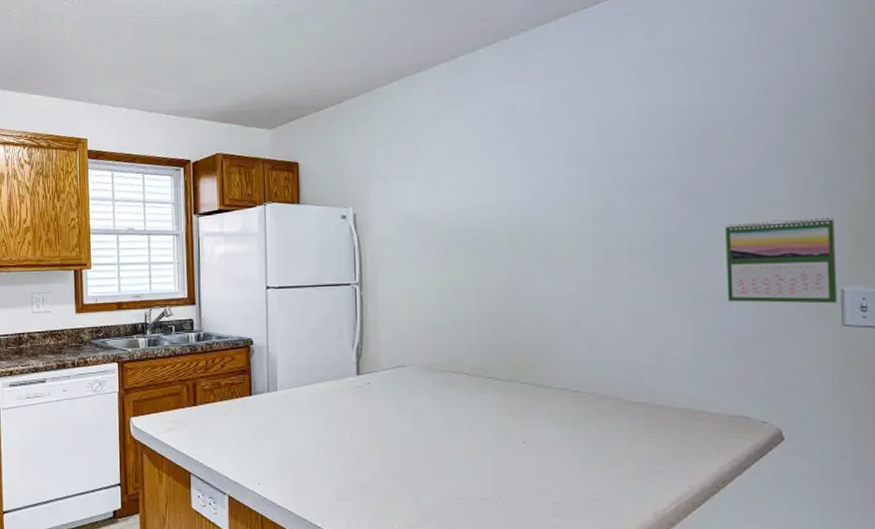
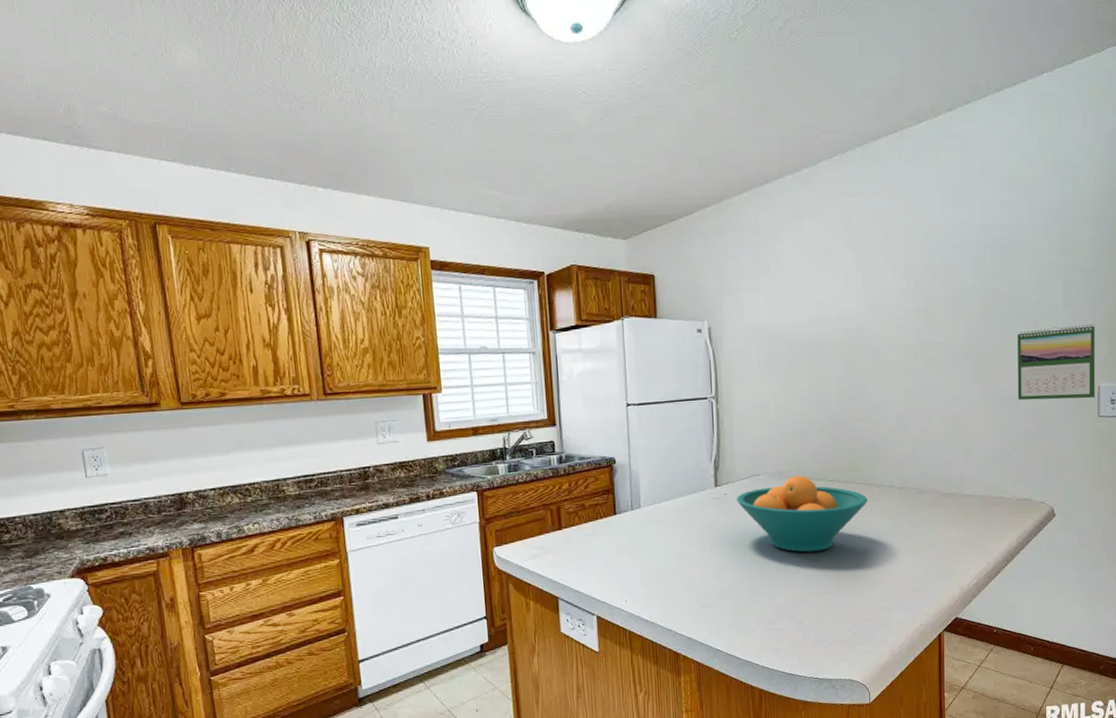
fruit bowl: none [381,369,534,453] -> present [737,475,868,553]

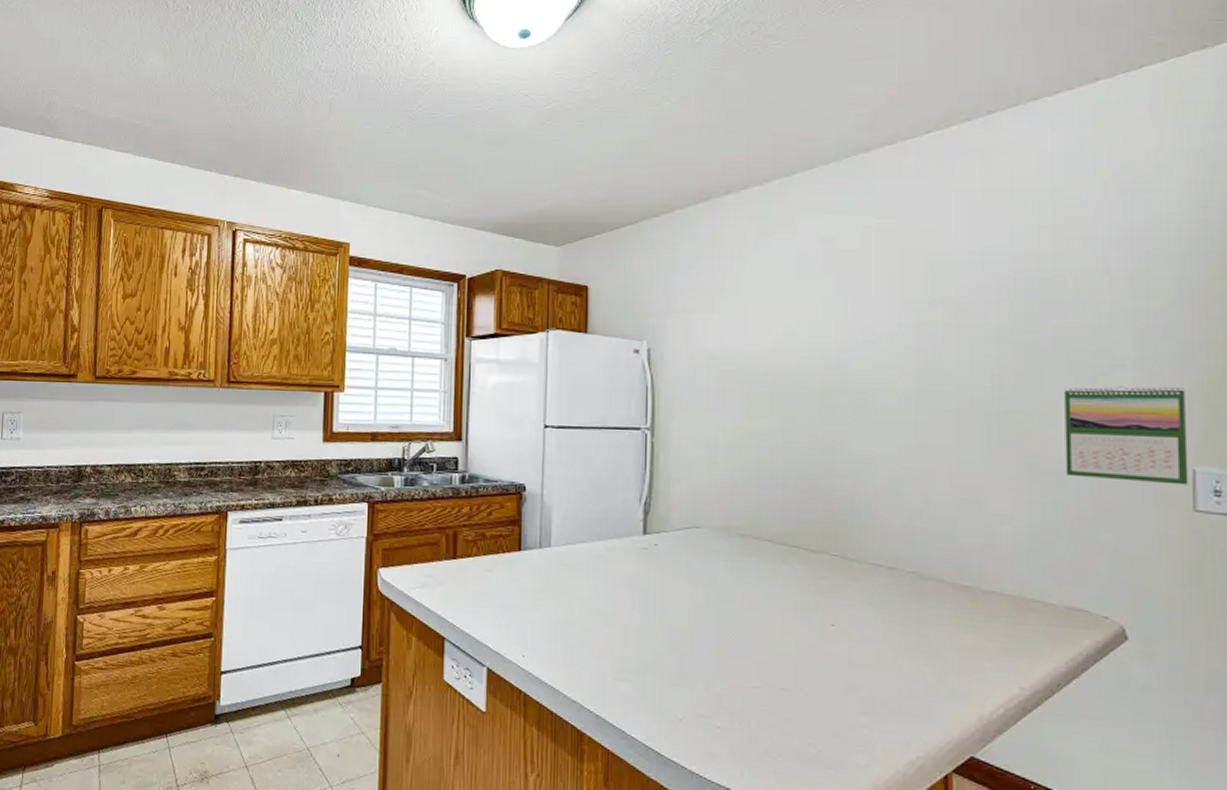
fruit bowl: present [737,475,868,553] -> none [670,534,844,635]

